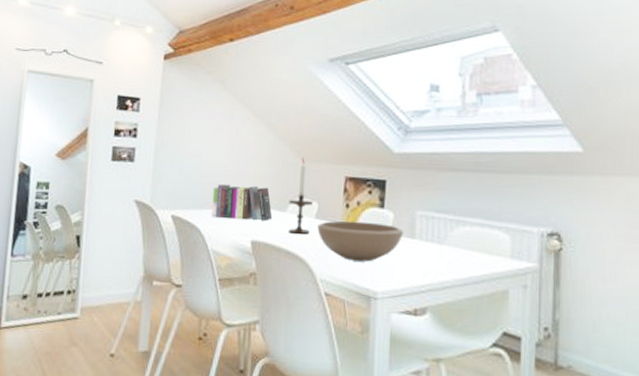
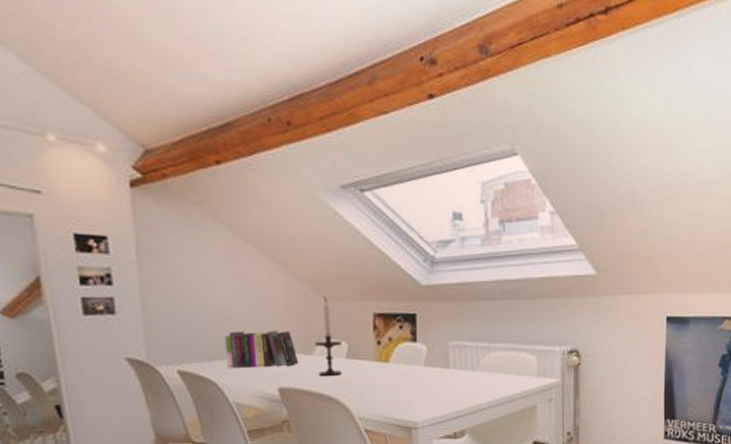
bowl: present [317,221,403,262] -> none [349,357,437,396]

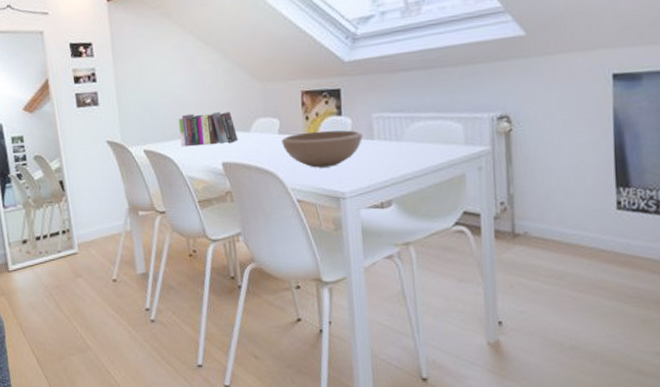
candlestick: present [315,296,342,377] -> none [251,78,275,152]
bowl: none [349,357,437,396] -> present [281,130,362,168]

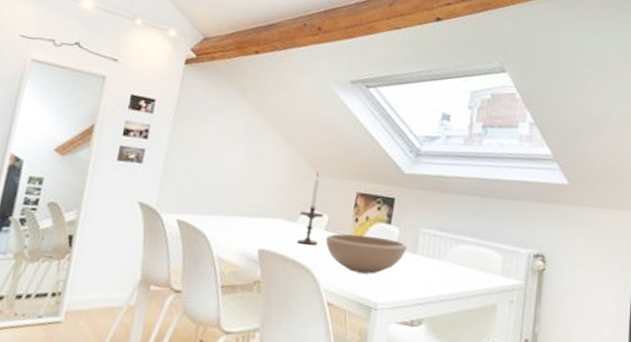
books: present [178,111,239,147] -> none [219,191,283,231]
candlestick: none [251,78,275,152] -> present [297,171,324,246]

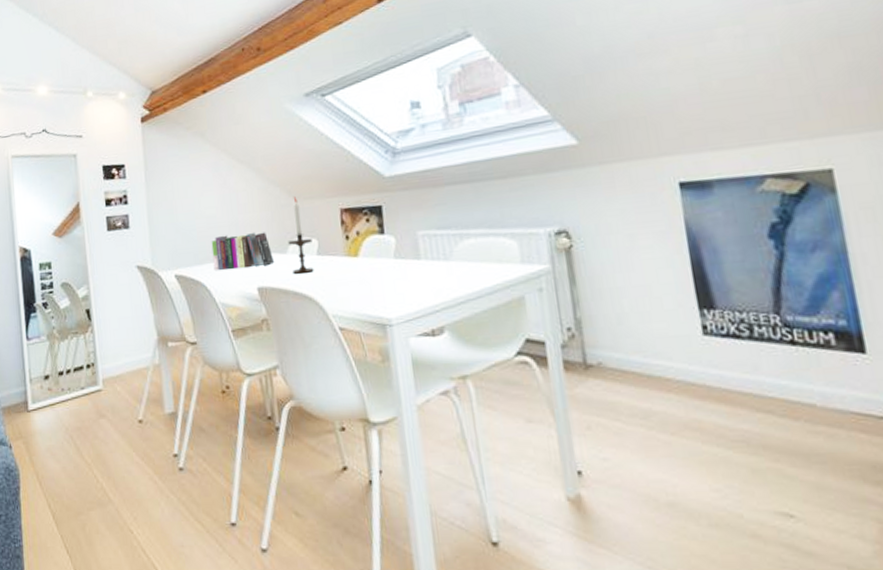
books: none [219,191,283,231] -> present [211,232,275,271]
bowl: present [325,233,407,274] -> none [320,249,408,292]

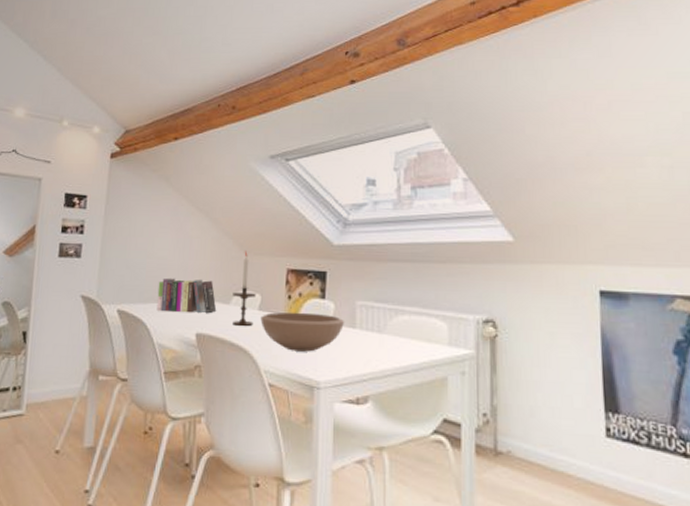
bowl: none [320,249,408,292] -> present [260,312,344,352]

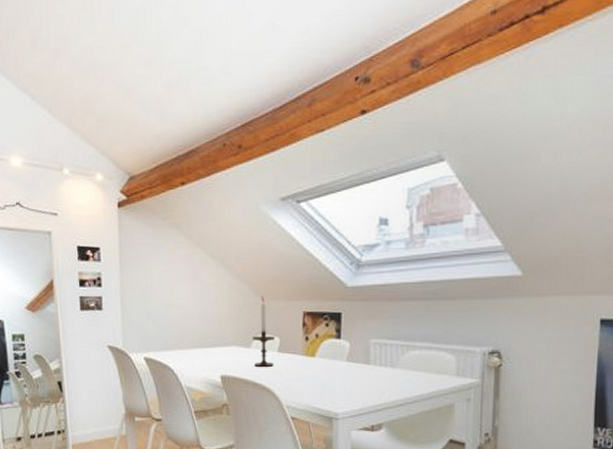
books: present [156,277,217,314] -> none [180,325,239,358]
bowl: present [260,312,344,352] -> none [280,352,359,388]

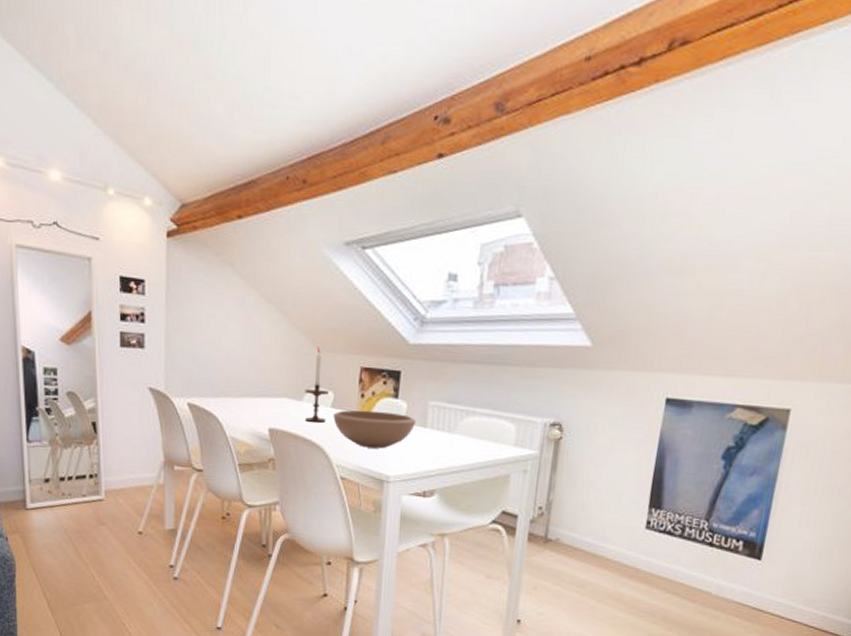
bowl: none [280,352,359,388] -> present [333,410,416,449]

